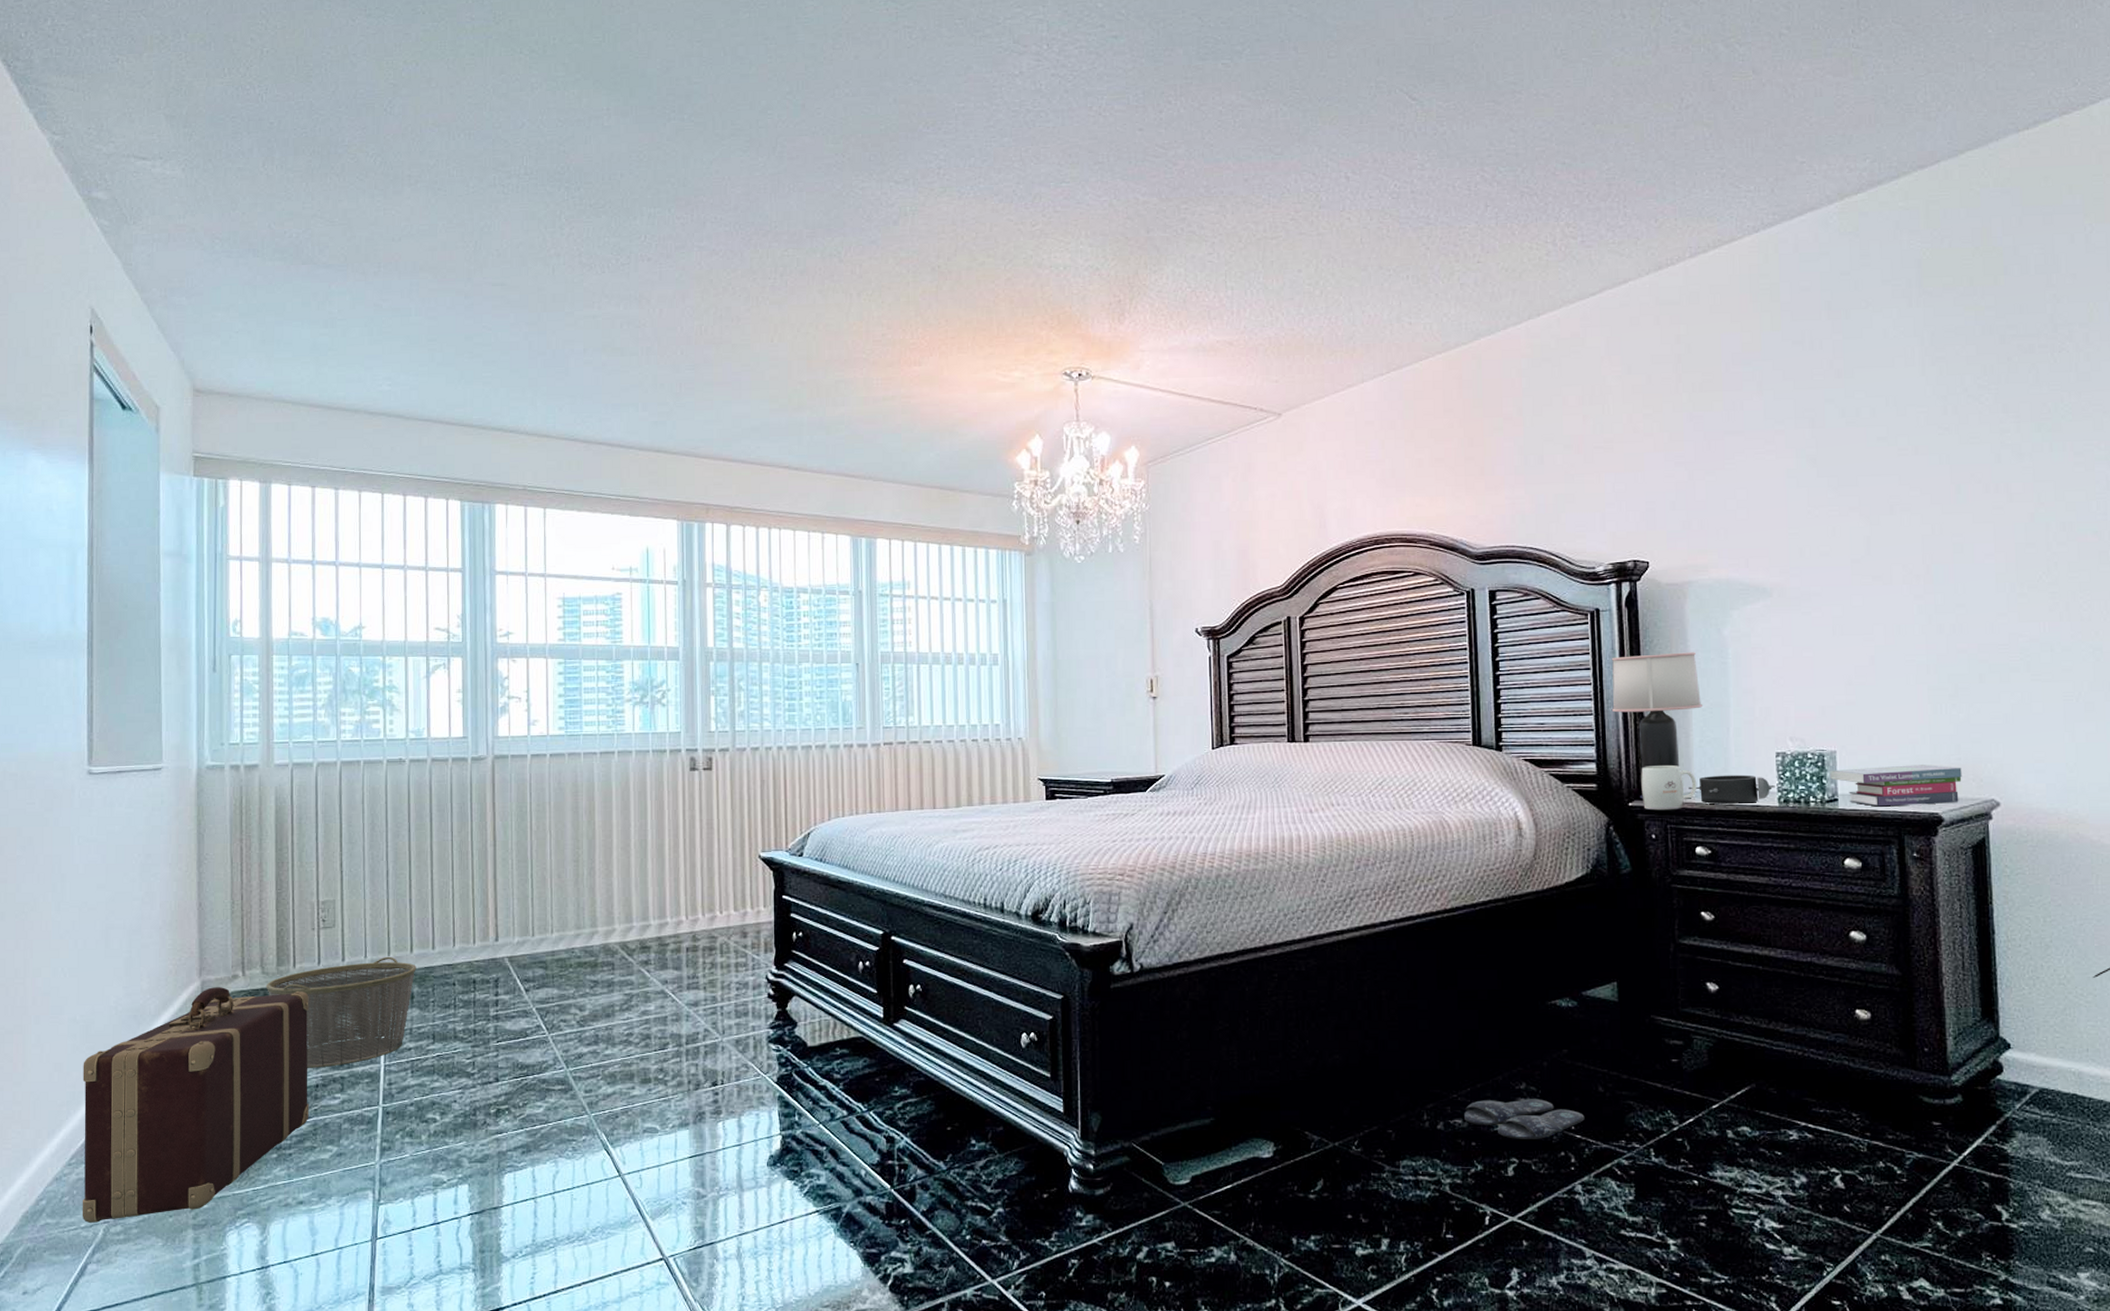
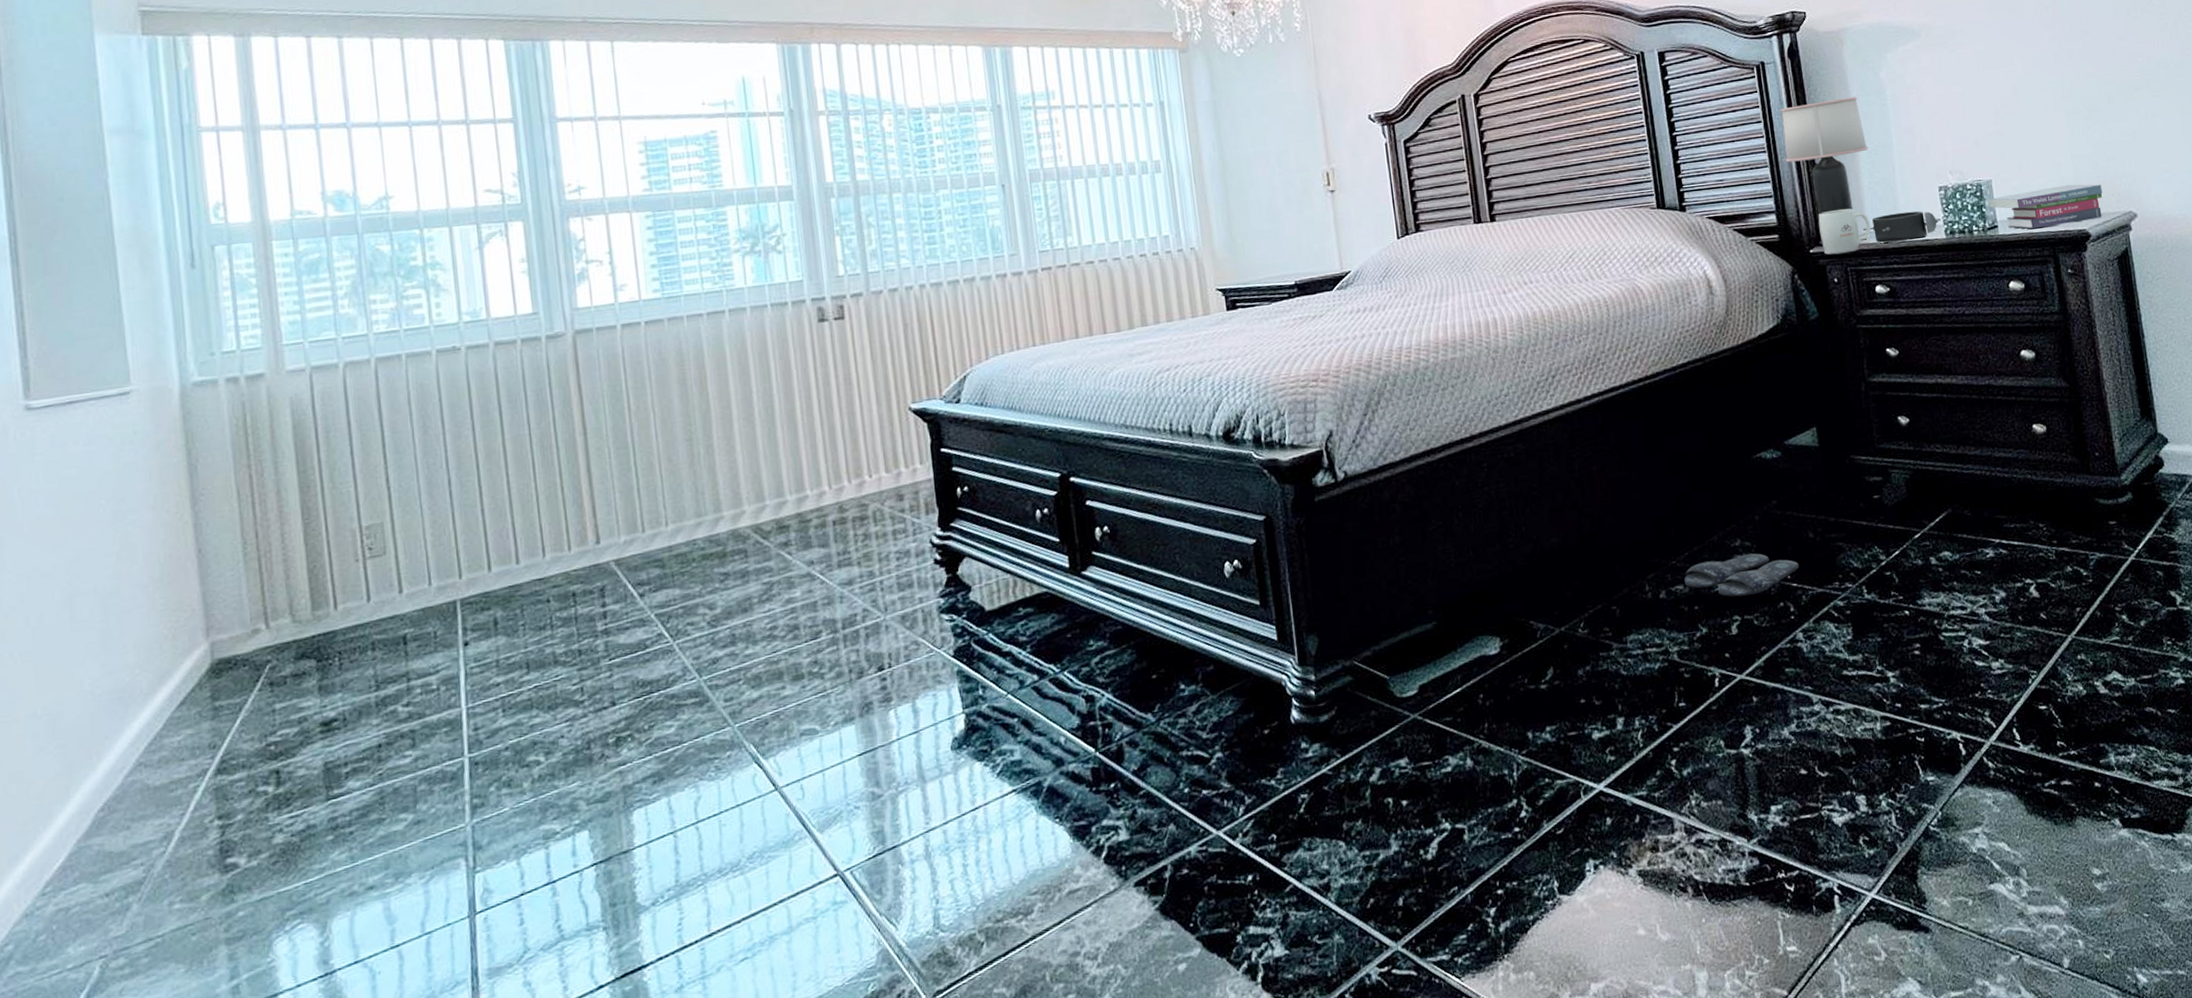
suitcase: present [82,987,309,1224] -> none [51,636,373,963]
basket: present [266,956,416,1068] -> none [299,579,498,727]

